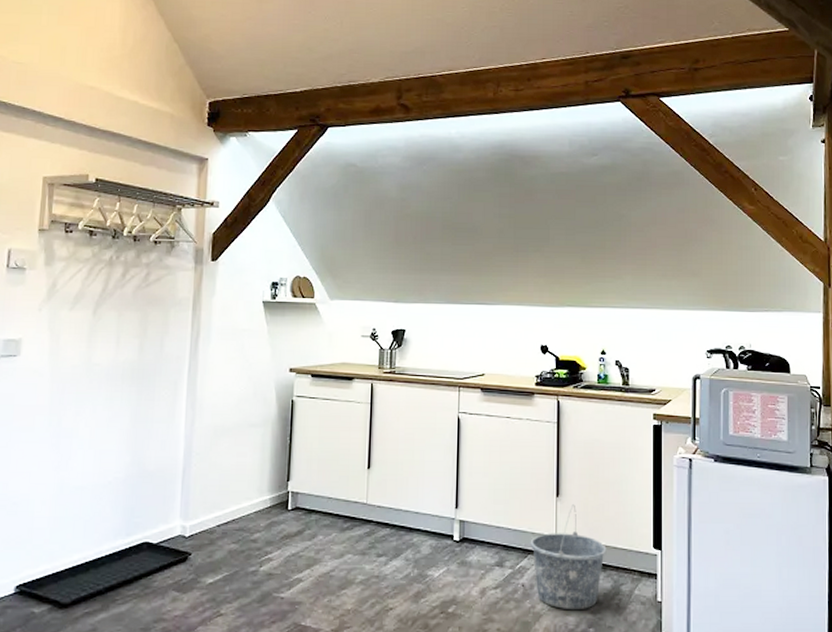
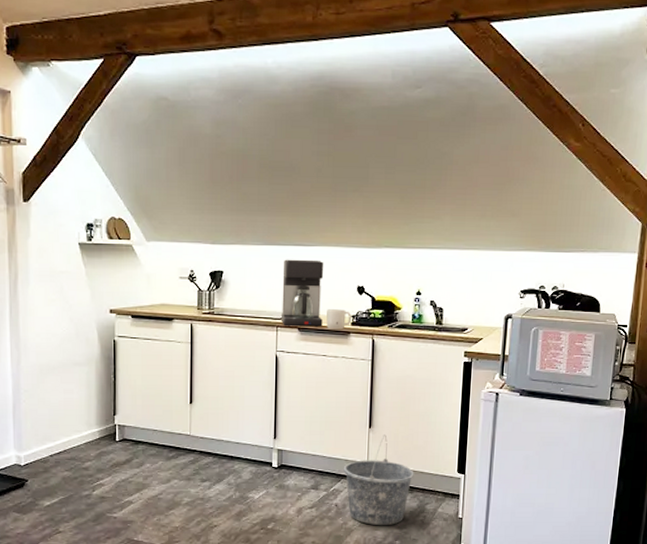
coffee maker: none [463,318,507,389] -> present [280,259,324,328]
mug: none [510,369,536,390] -> present [326,309,352,330]

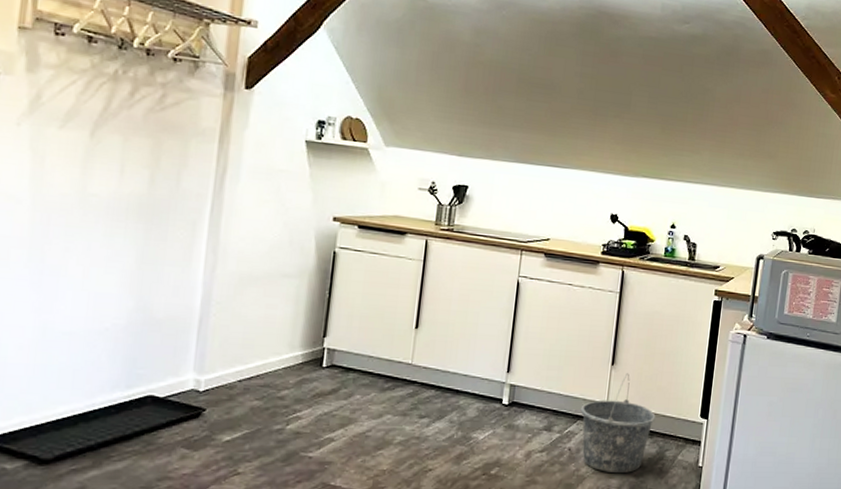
coffee maker: present [280,259,324,328] -> none [526,179,578,255]
mug: present [326,309,352,330] -> none [575,235,603,259]

